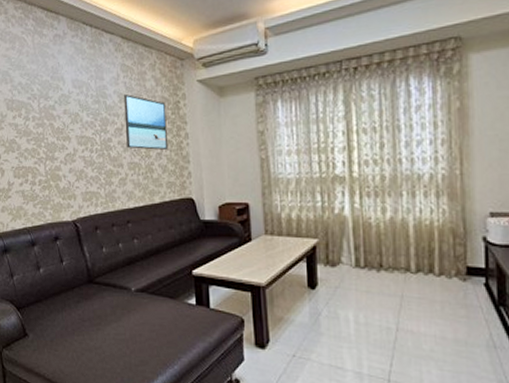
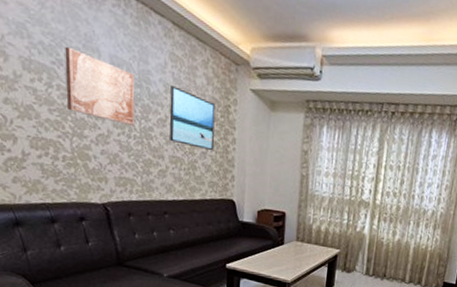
wall art: none [38,81,95,140] -> present [65,46,135,125]

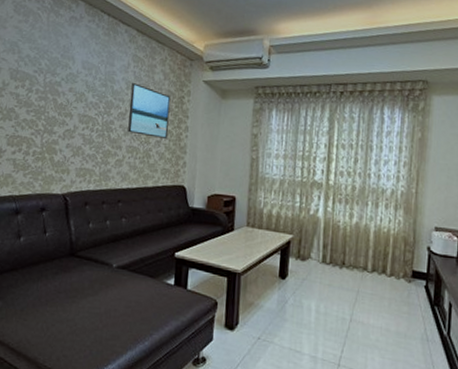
wall art: present [65,46,135,125] -> none [42,57,101,120]

